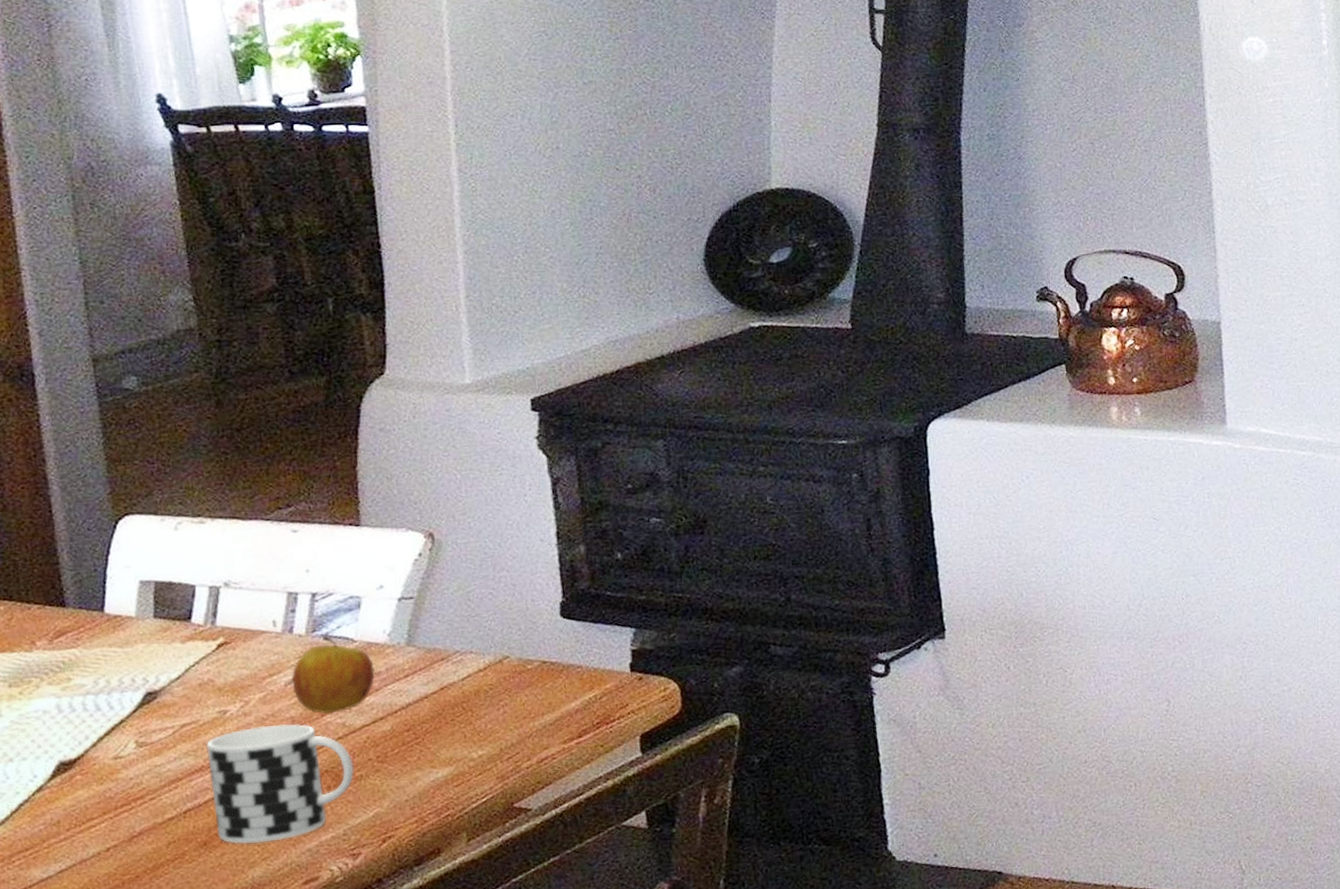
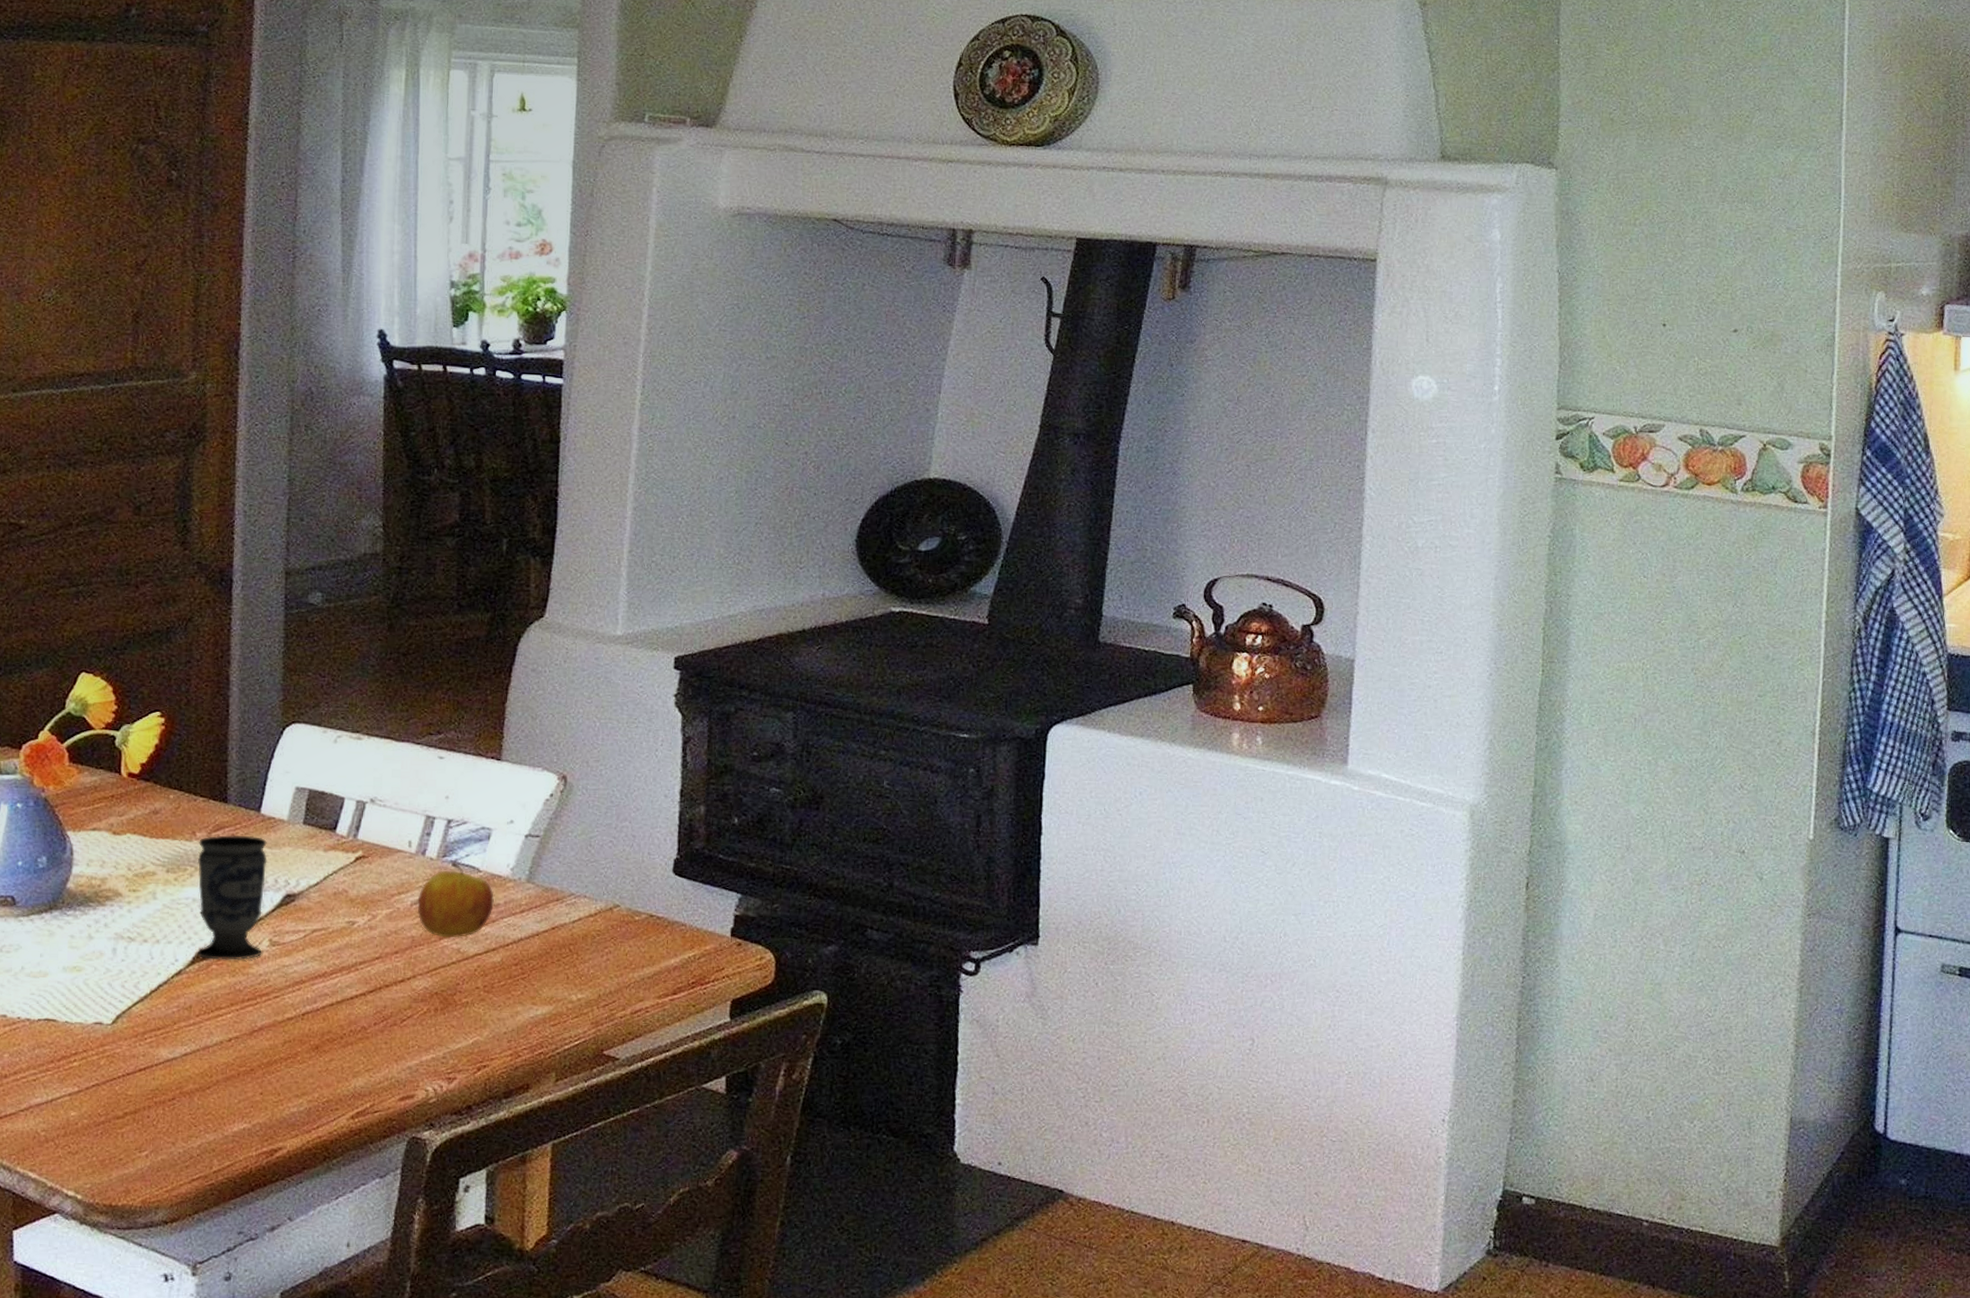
cup: none [40,637,129,771] -> present [197,834,267,961]
cup: present [206,723,355,845] -> none [329,941,462,1055]

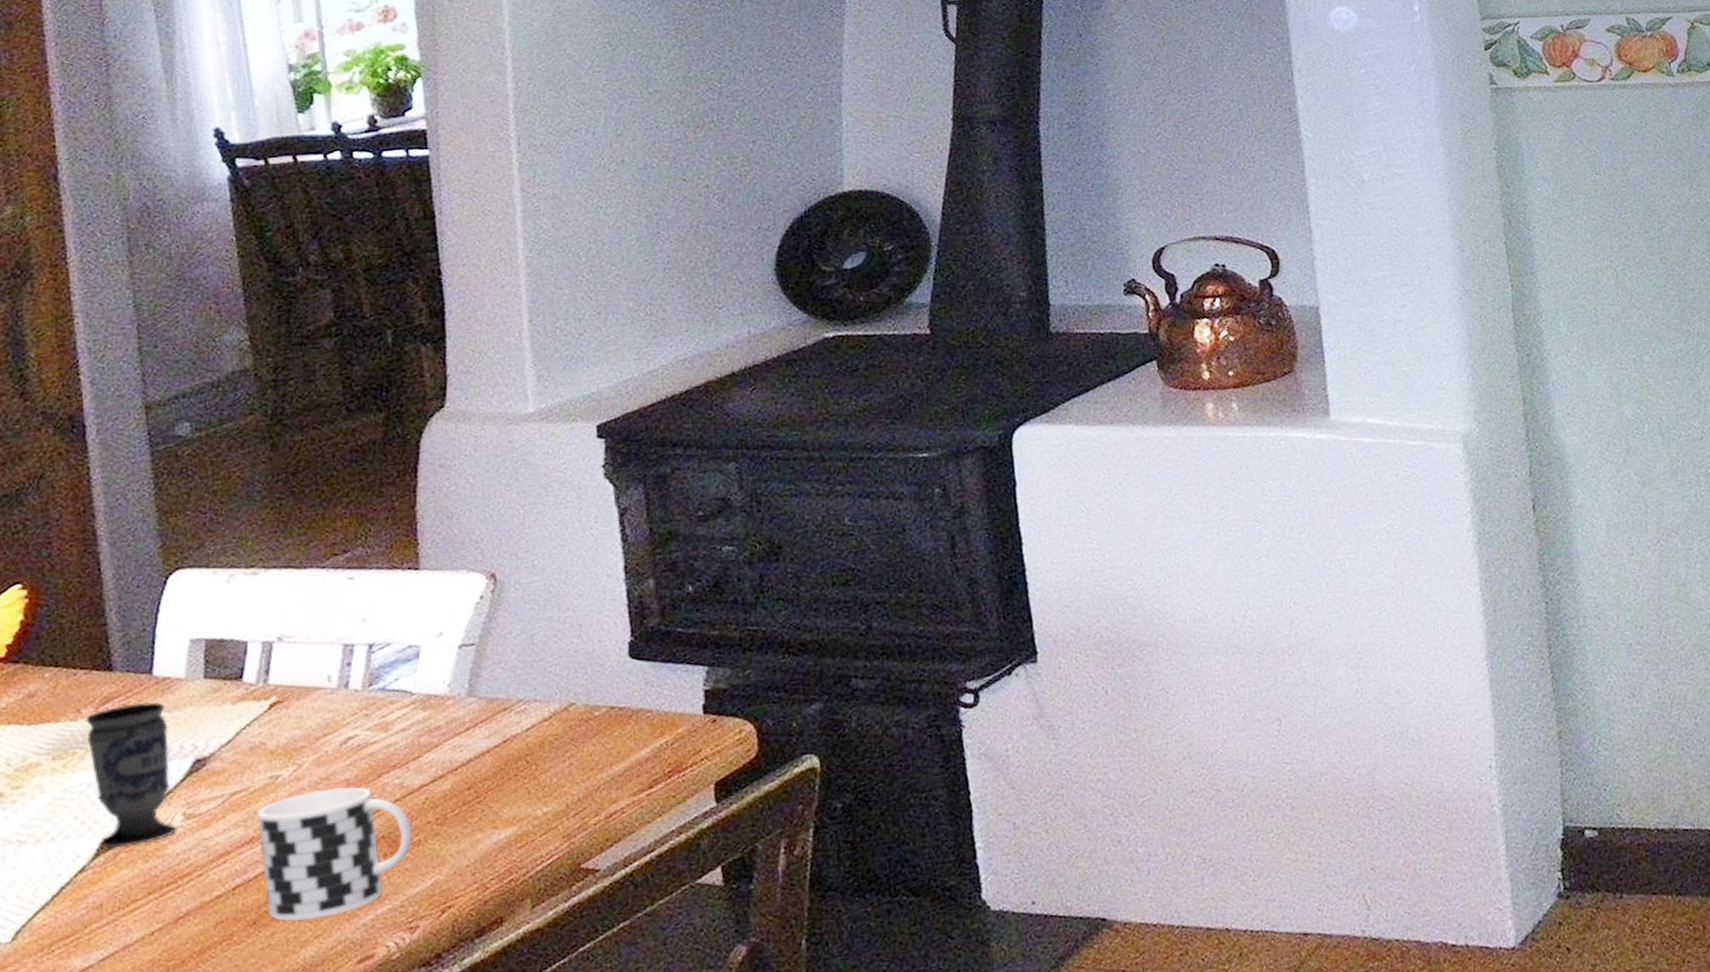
cup: none [329,941,462,1055] -> present [257,786,413,922]
apple: present [417,863,494,938] -> none [347,690,434,774]

